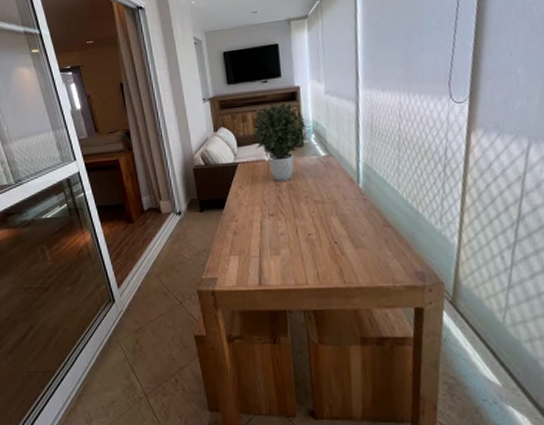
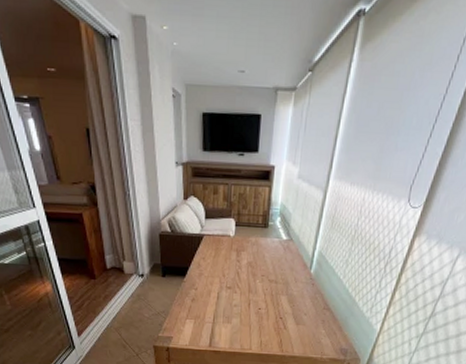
potted plant: present [253,103,307,182] -> none [222,180,274,259]

